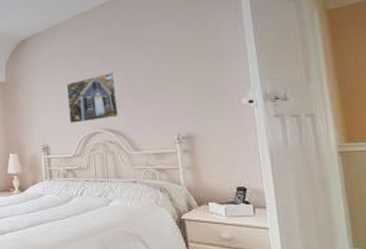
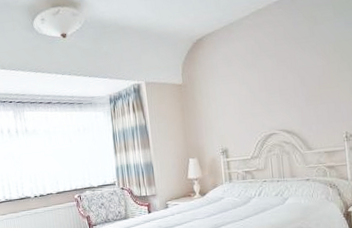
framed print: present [66,71,121,123] -> none [243,71,295,125]

